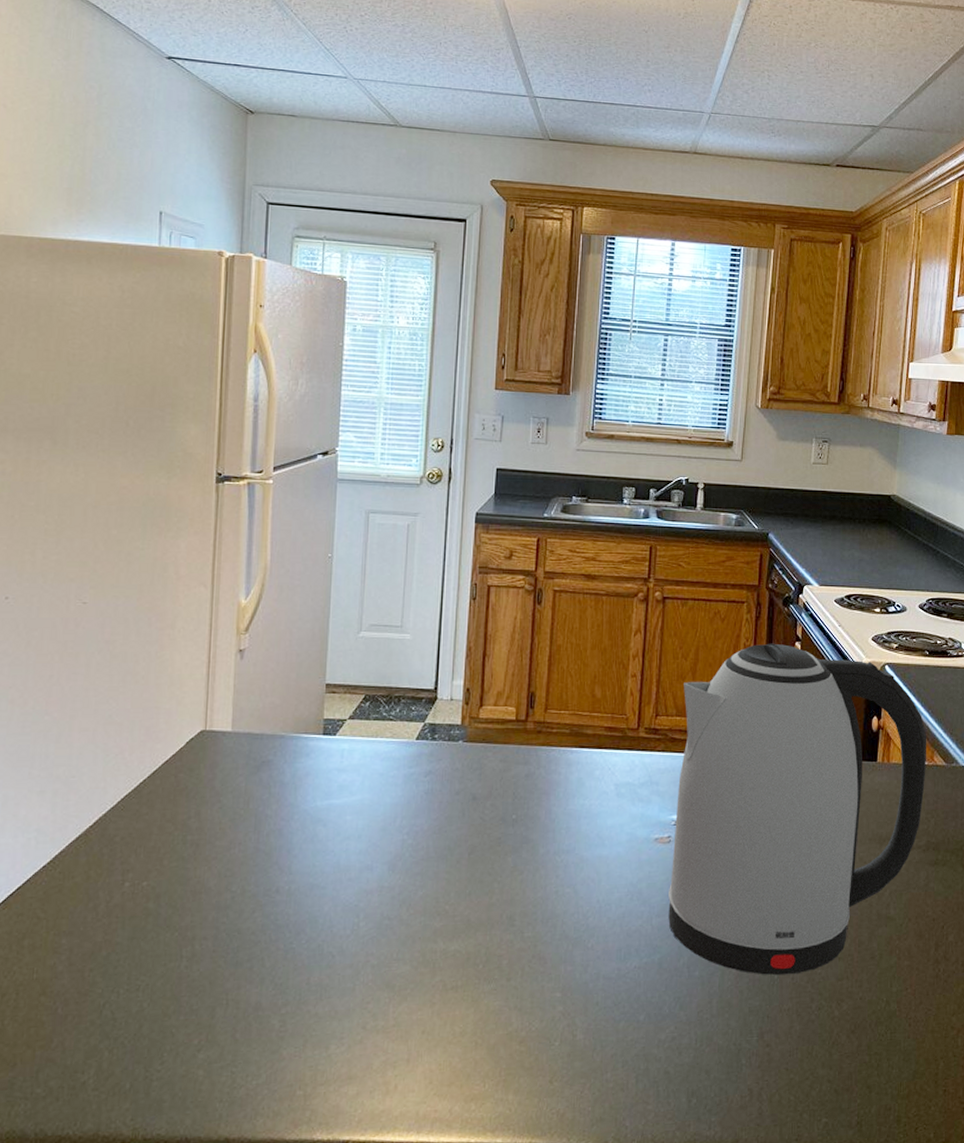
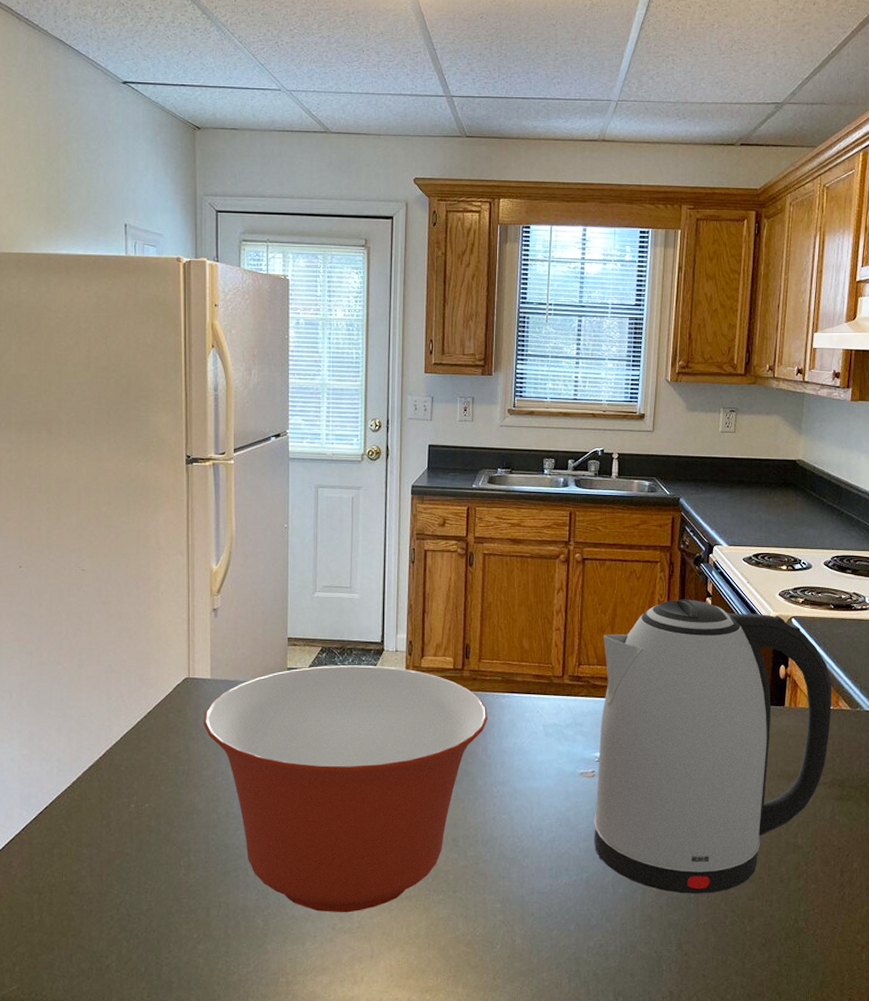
mixing bowl: none [220,716,554,1009] -> present [203,665,489,913]

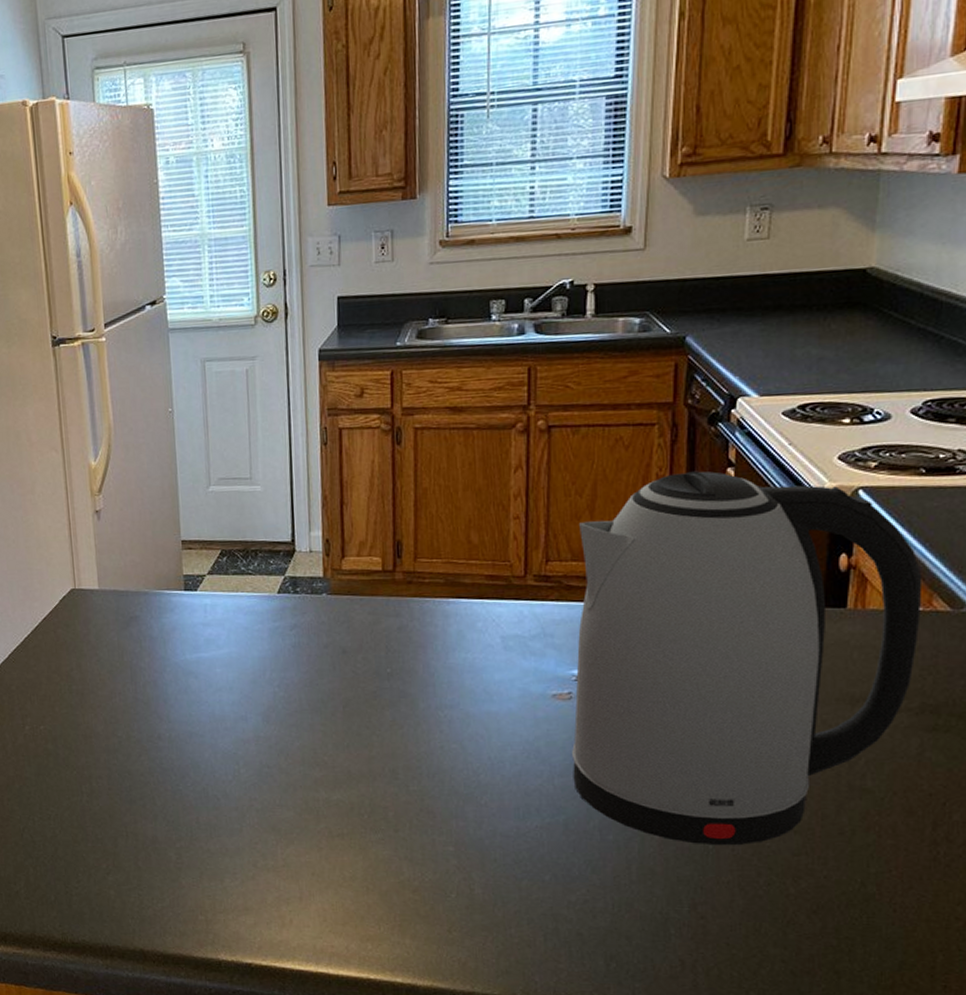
mixing bowl: present [203,665,489,913] -> none [94,569,430,850]

